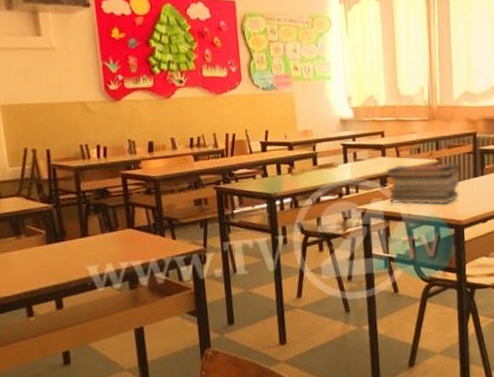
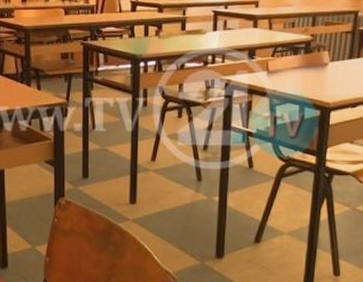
book stack: present [385,163,460,205] -> none [255,39,335,84]

